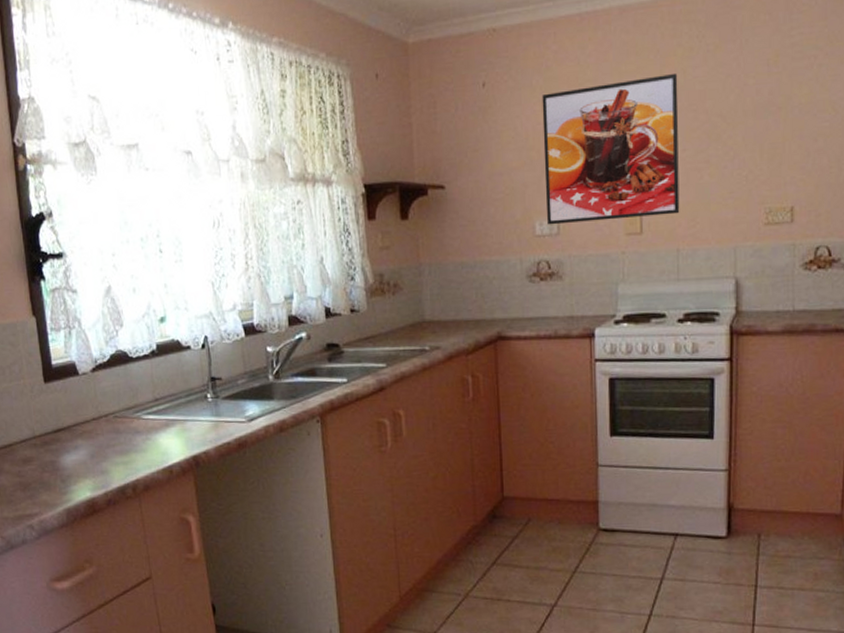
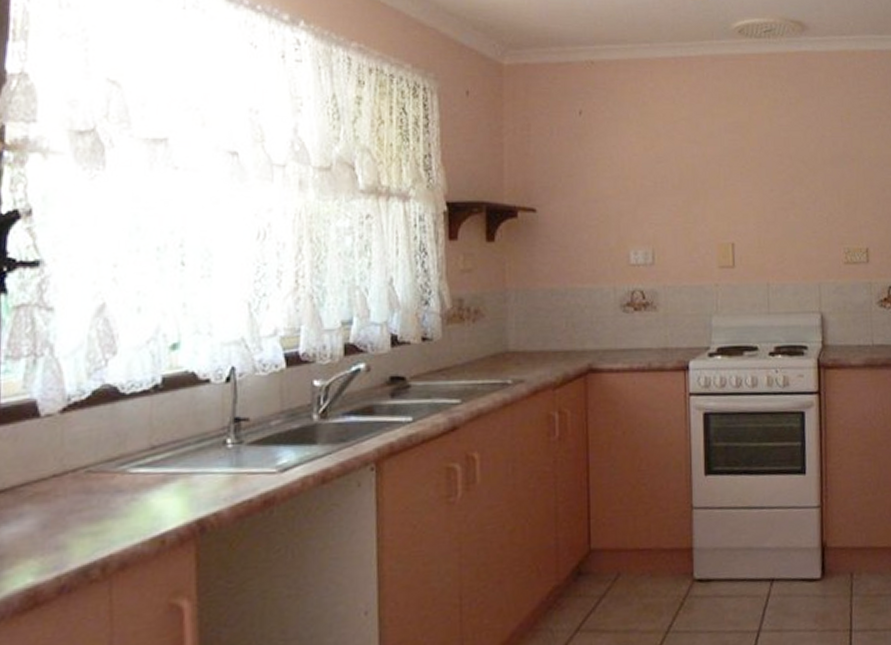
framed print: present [542,74,680,225] -> none [638,120,769,255]

